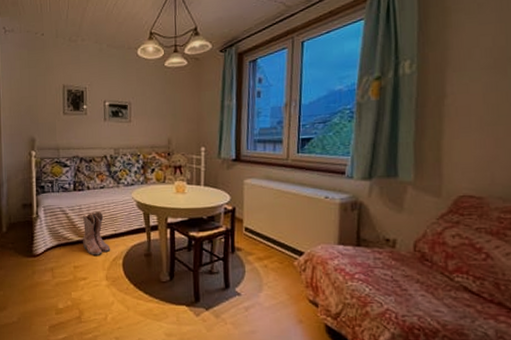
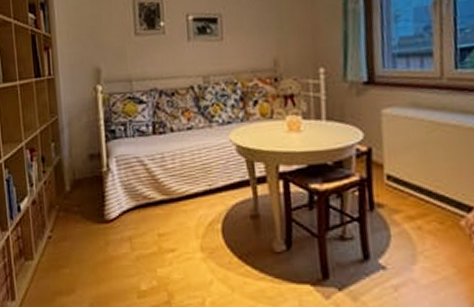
boots: present [82,211,111,255] -> none [165,160,205,219]

